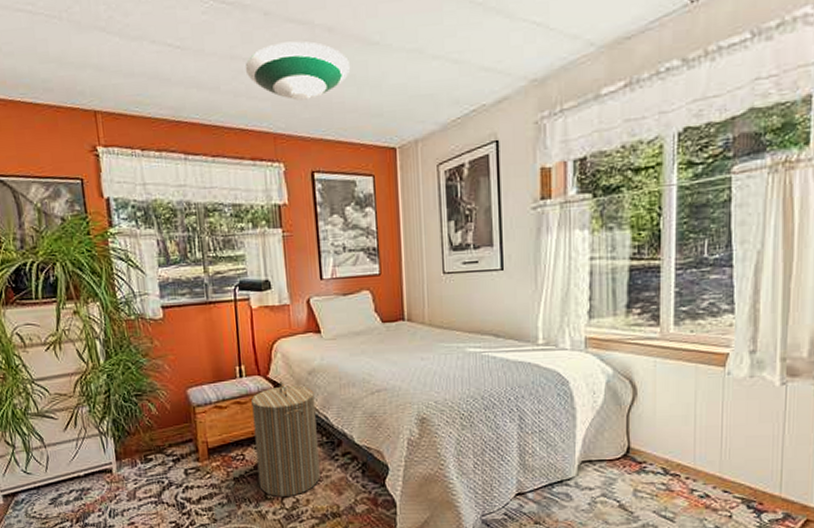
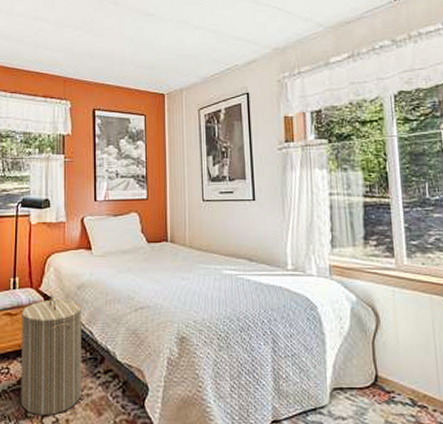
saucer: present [245,41,351,101] -> none [45,9,130,53]

